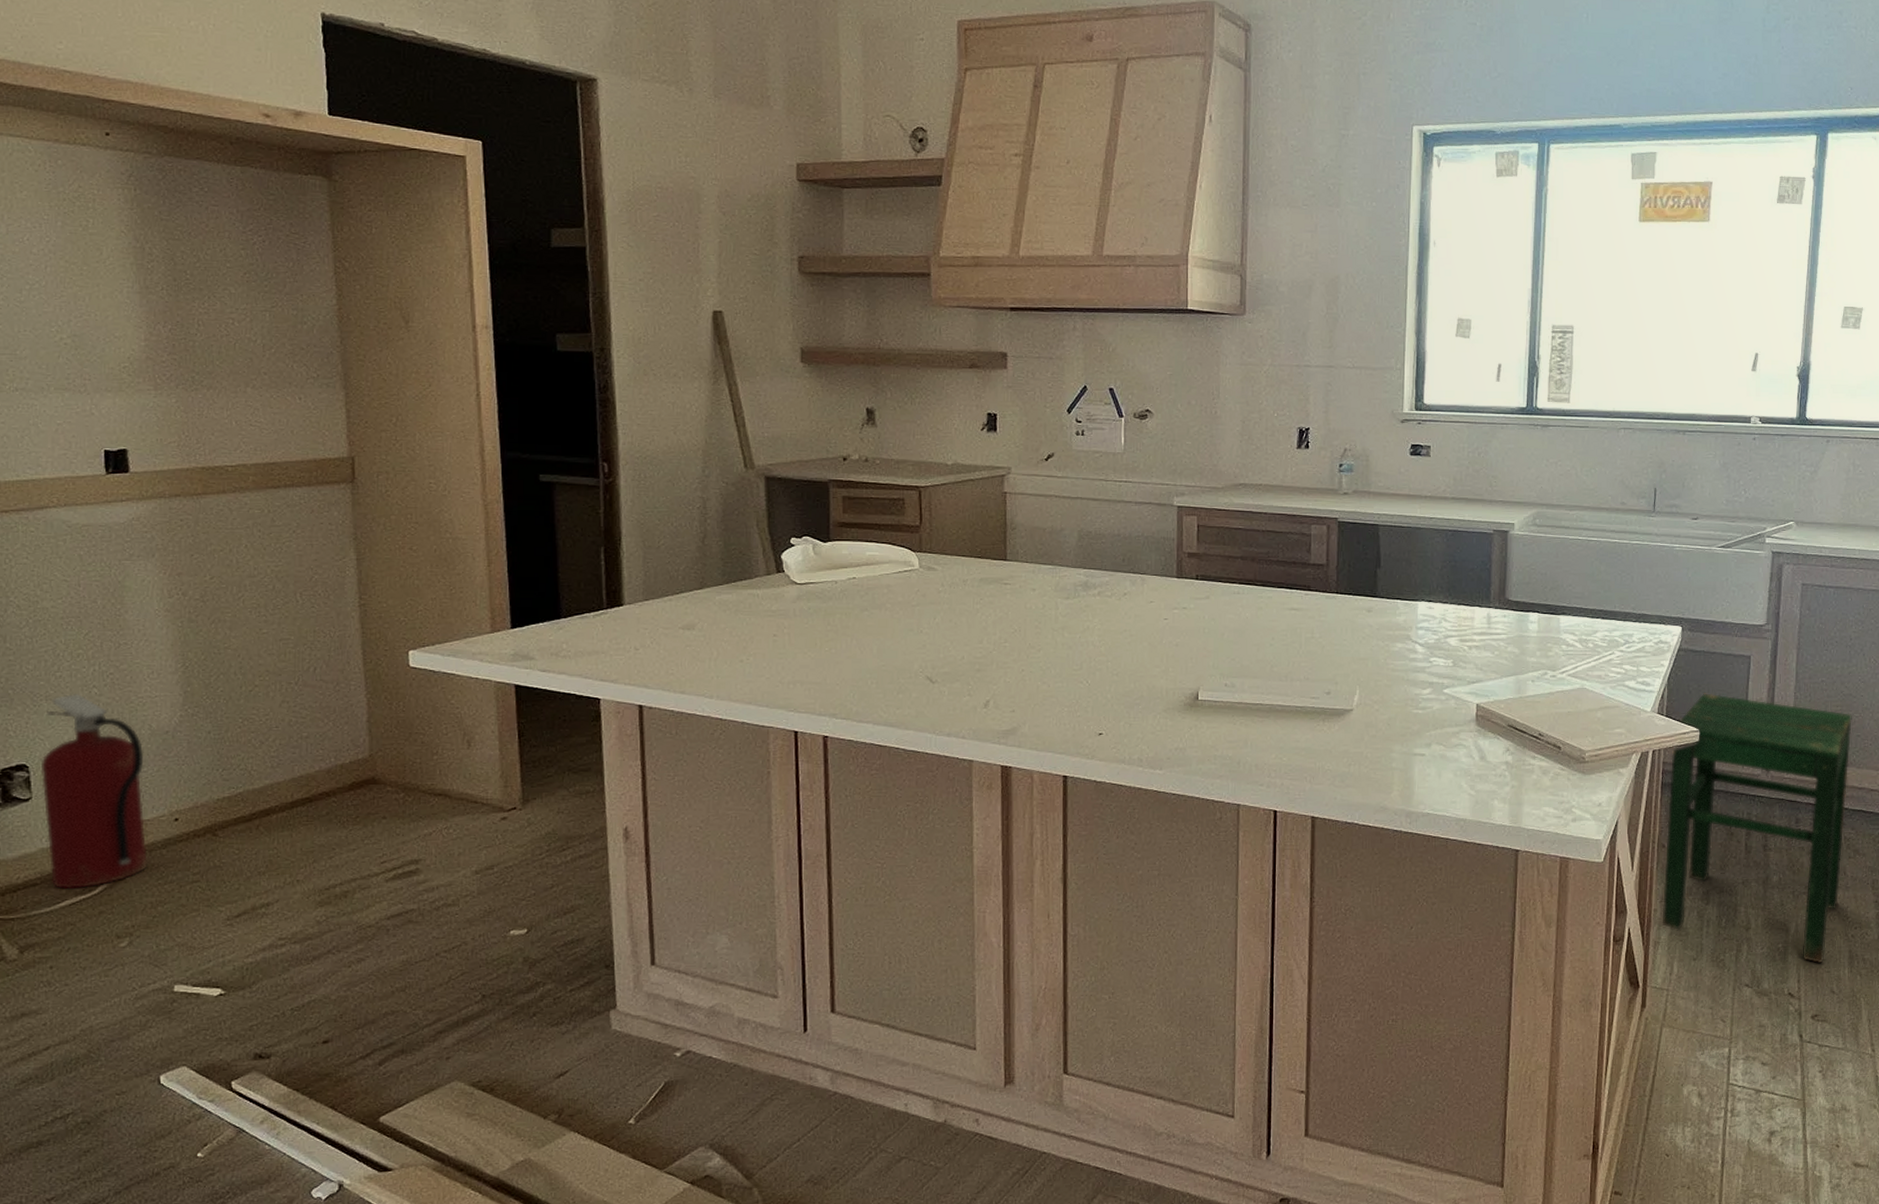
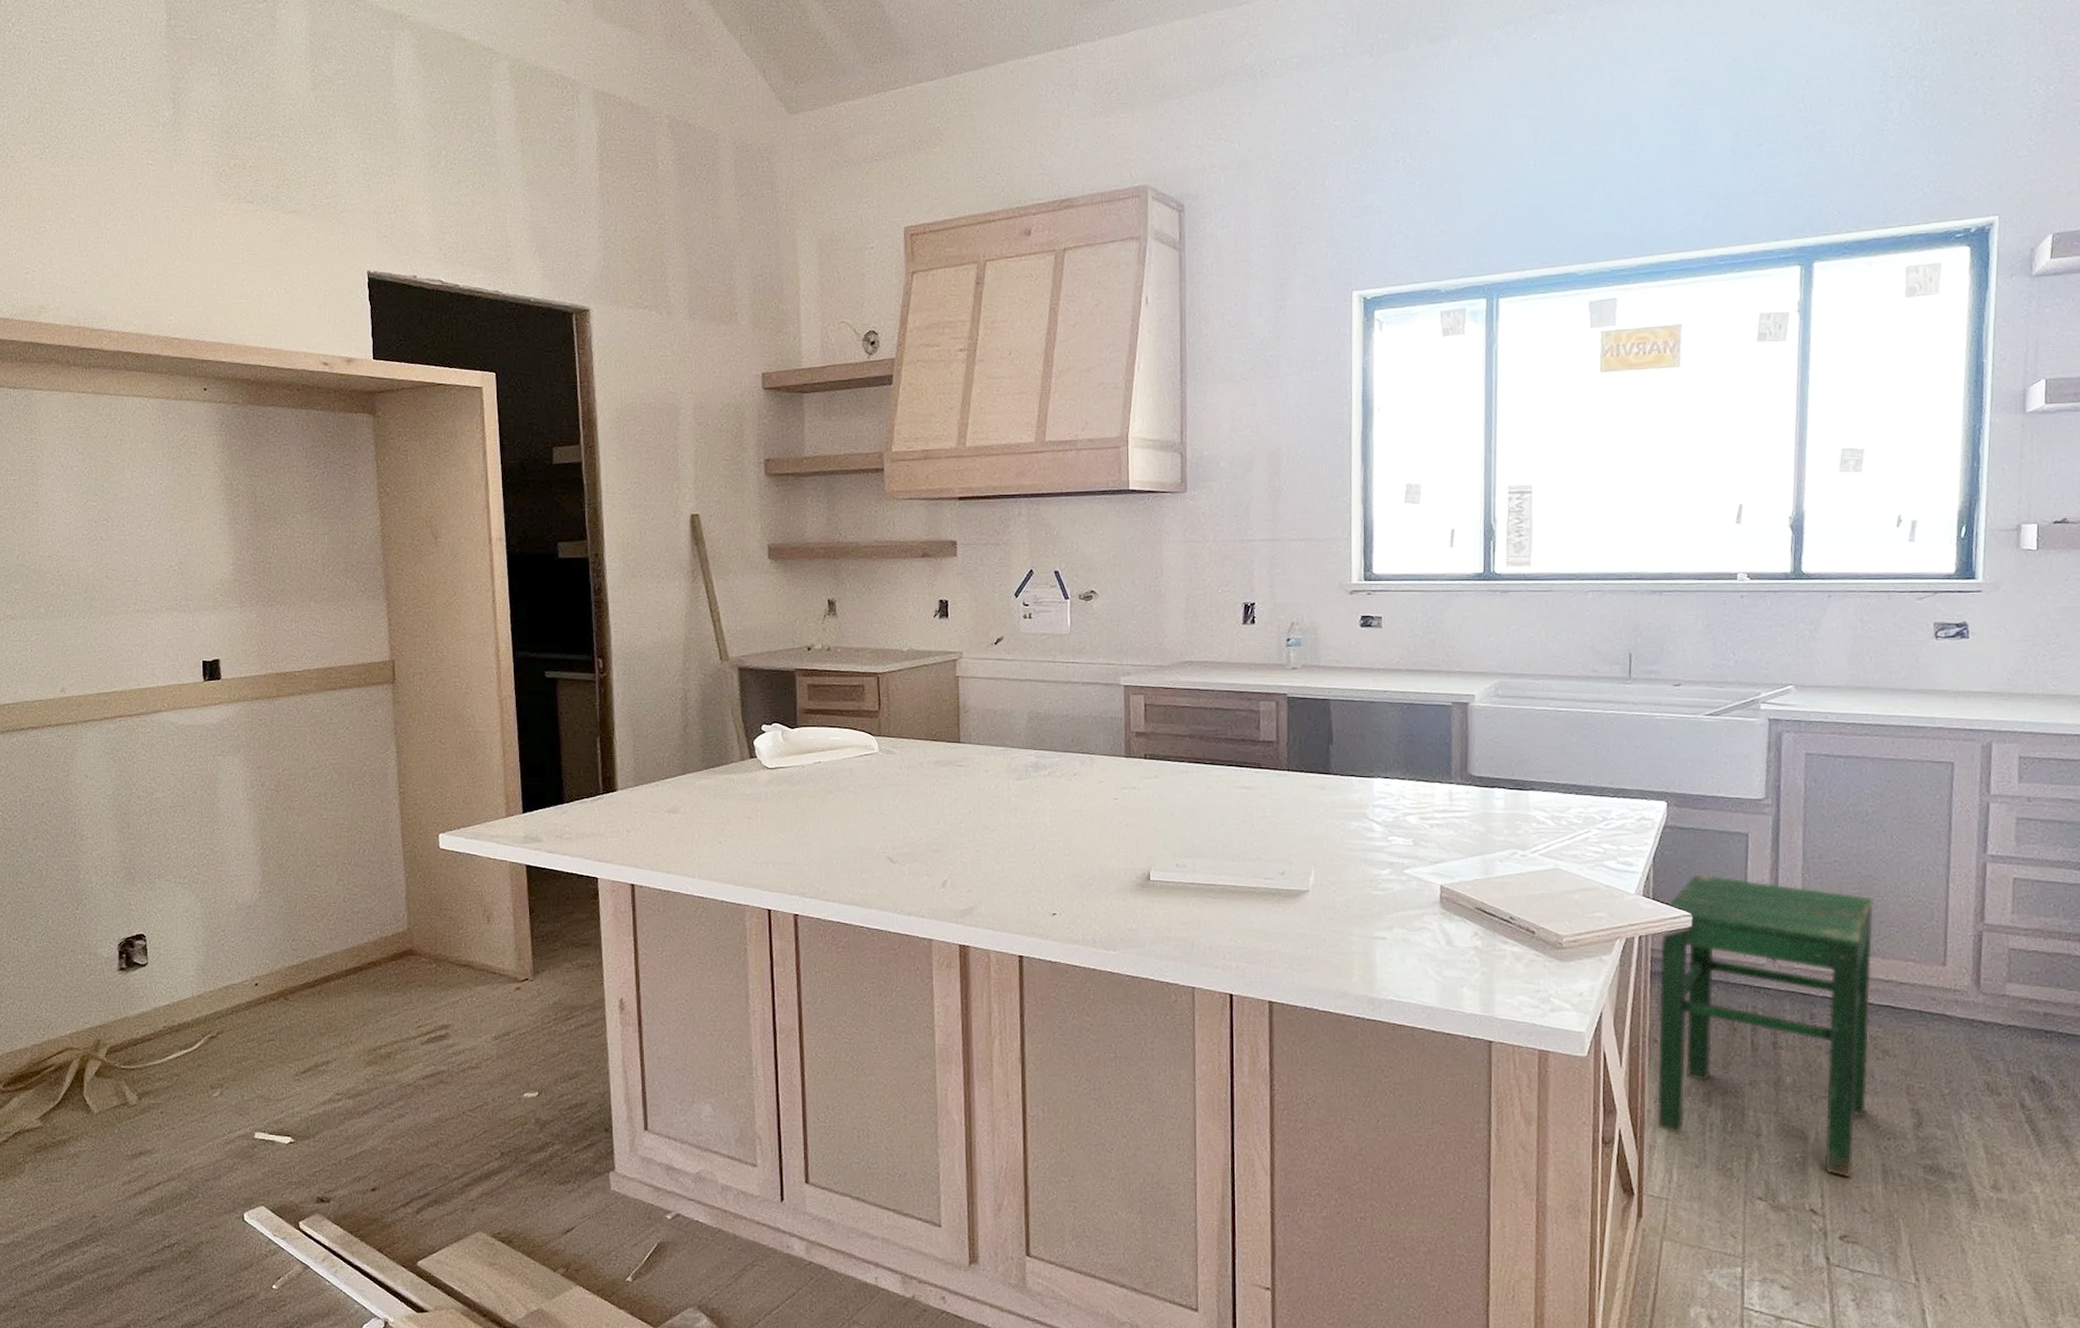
fire extinguisher: present [40,693,149,890] -> none [154,872,235,1045]

